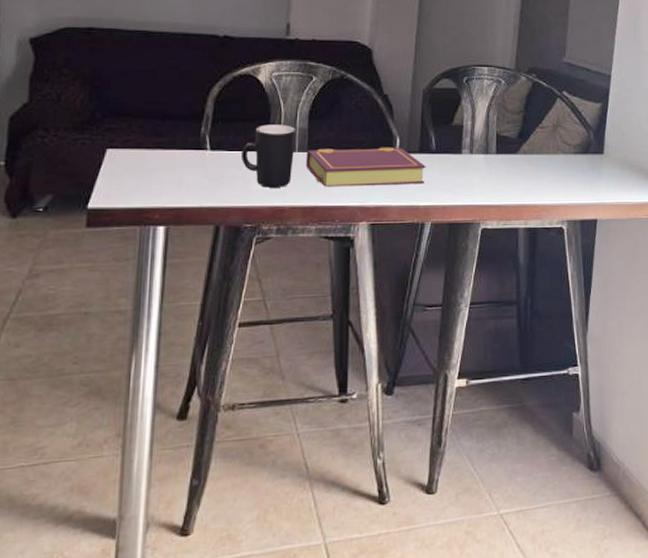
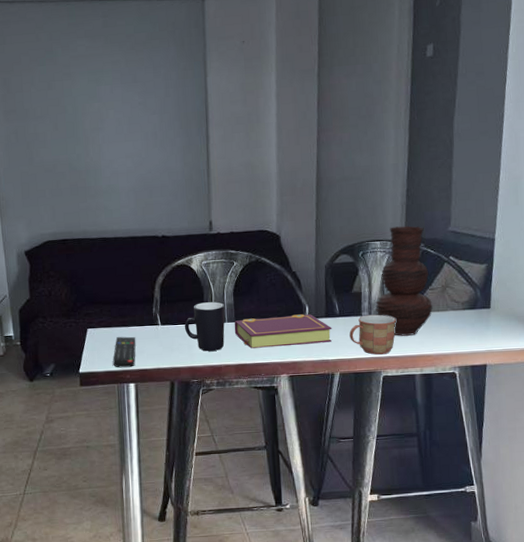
remote control: none [137,162,174,204] -> present [113,336,136,368]
mug: none [446,153,501,202] -> present [349,314,397,355]
vase: none [477,51,542,181] -> present [375,226,433,336]

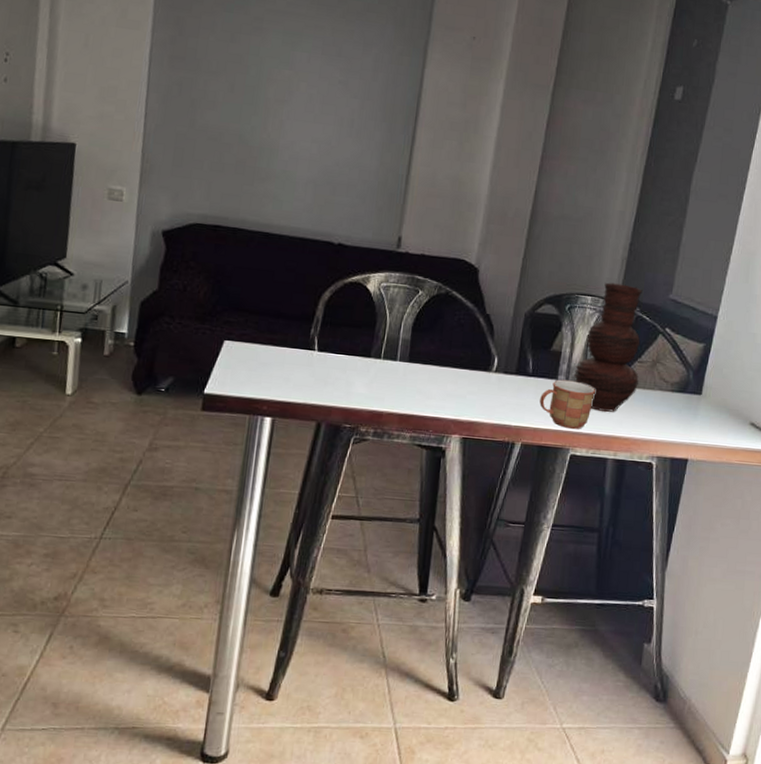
remote control: present [113,336,136,368] -> none [248,357,284,397]
mug: present [184,301,225,351] -> none [345,332,400,393]
book: present [234,314,332,349] -> none [405,360,521,405]

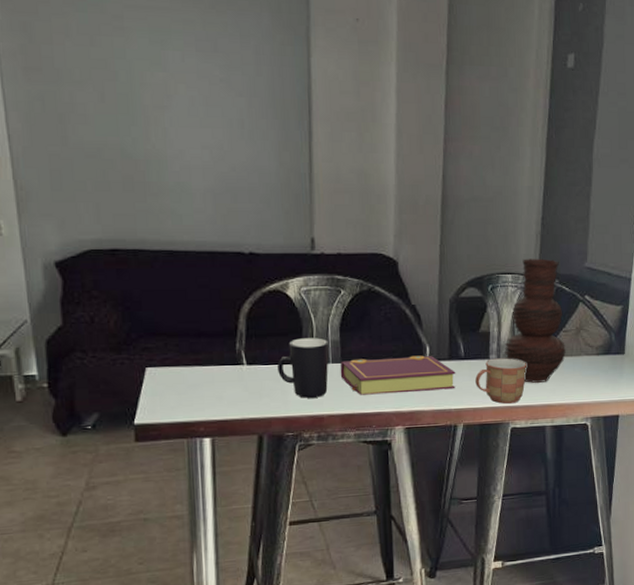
mug: none [345,332,400,393] -> present [276,338,330,398]
book: none [405,360,521,405] -> present [340,355,456,395]

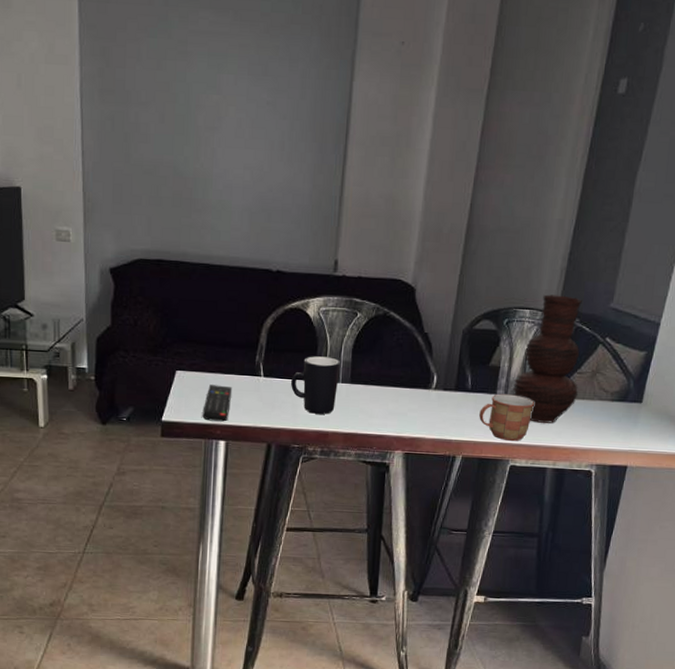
remote control: none [181,378,213,419] -> present [202,385,233,422]
book: present [340,355,456,395] -> none [348,381,461,420]

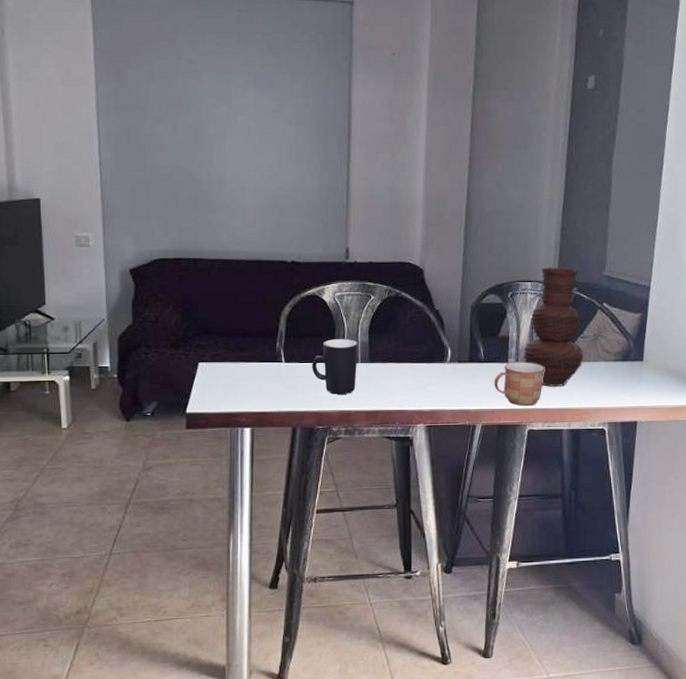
remote control: present [202,385,233,422] -> none [226,373,255,409]

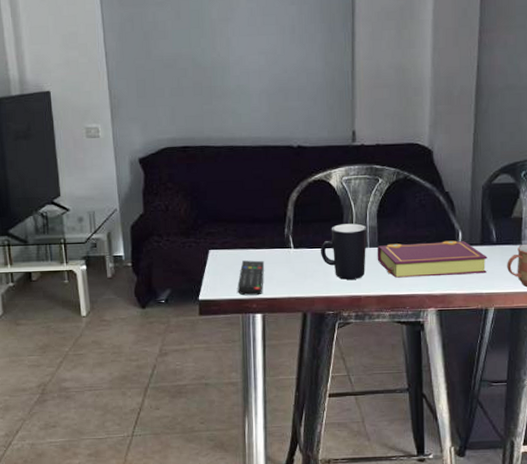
remote control: none [226,373,255,409] -> present [237,260,265,296]
book: none [367,357,476,393] -> present [377,240,488,278]

